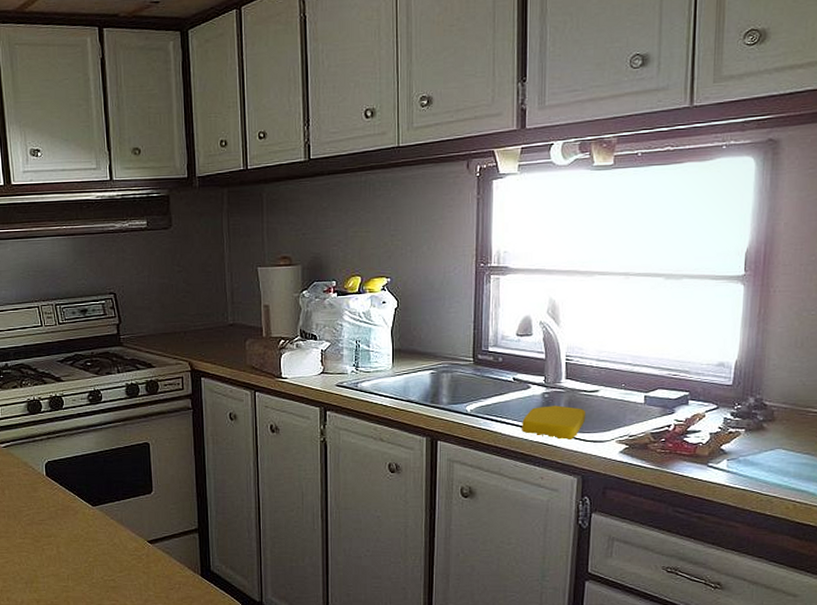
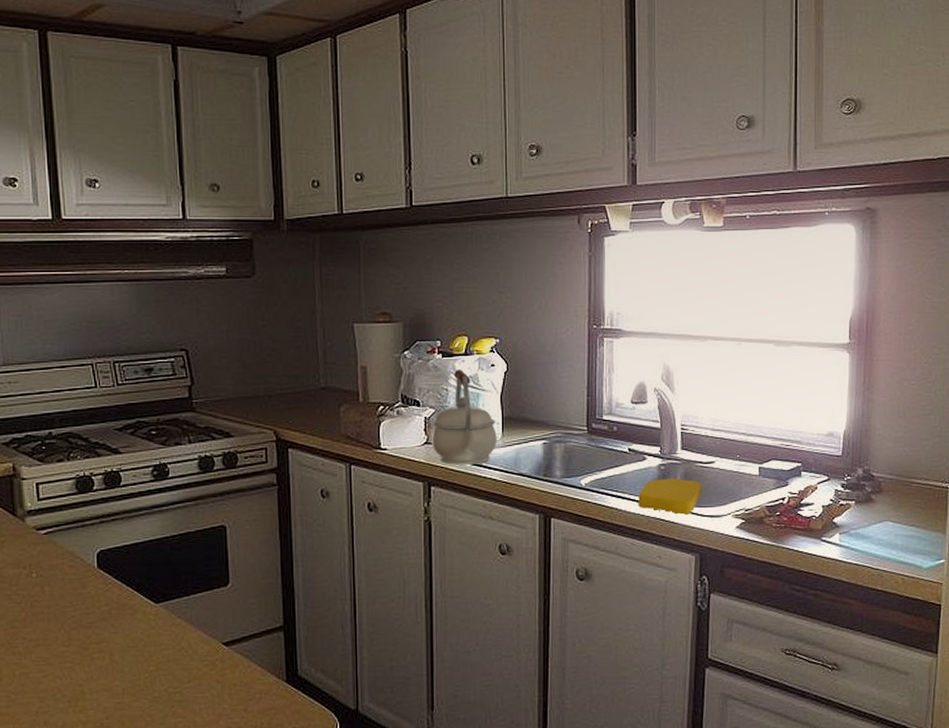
kettle: none [326,307,387,394] -> present [430,370,497,466]

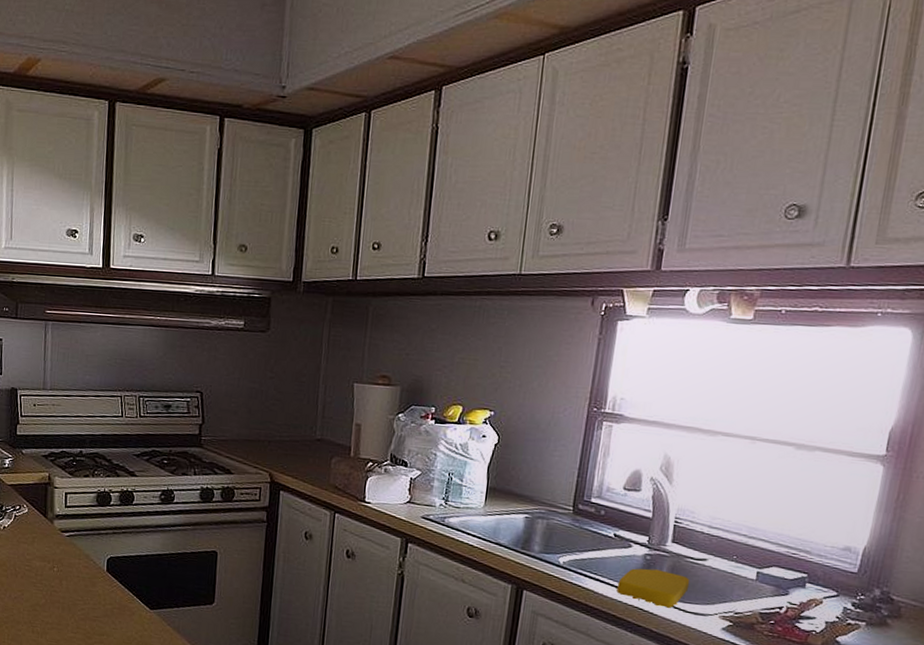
kettle: present [430,370,497,466] -> none [413,436,480,529]

